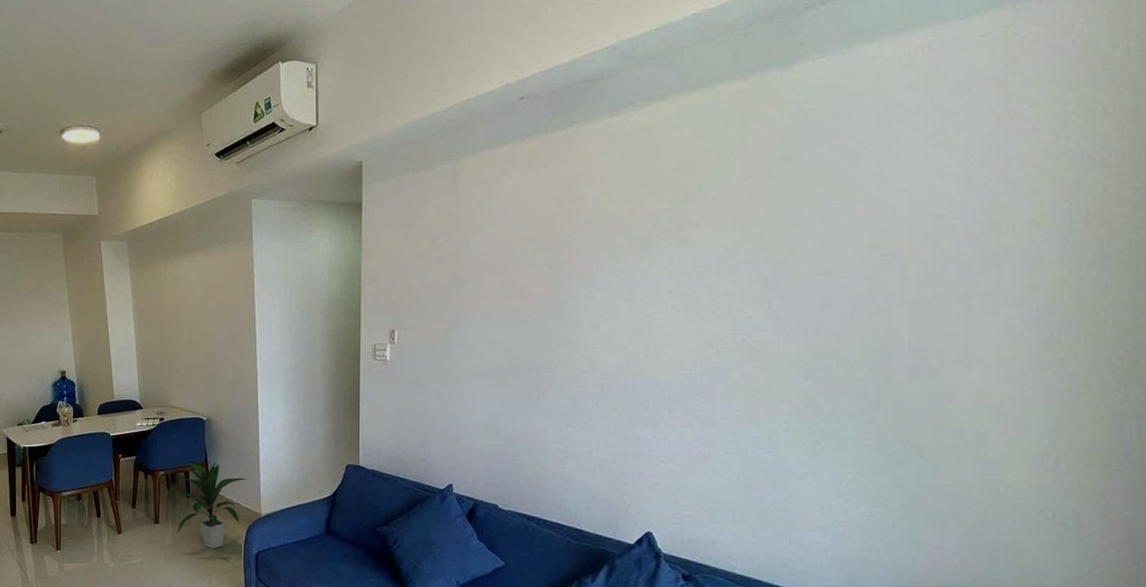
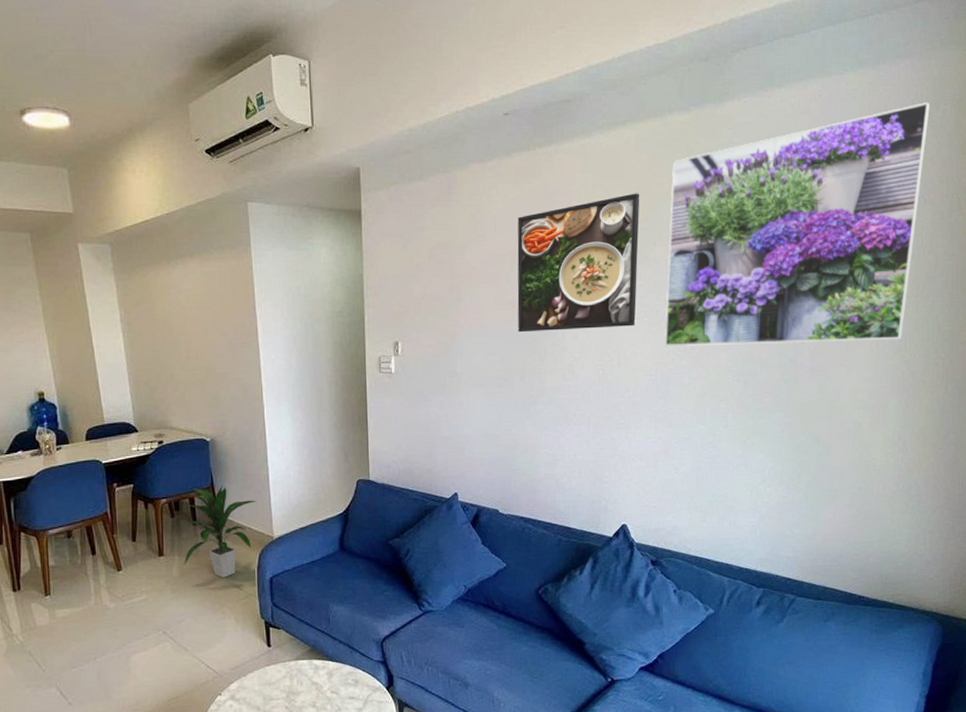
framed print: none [527,171,680,322] -> present [517,193,640,333]
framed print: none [706,39,1104,337] -> present [664,101,931,346]

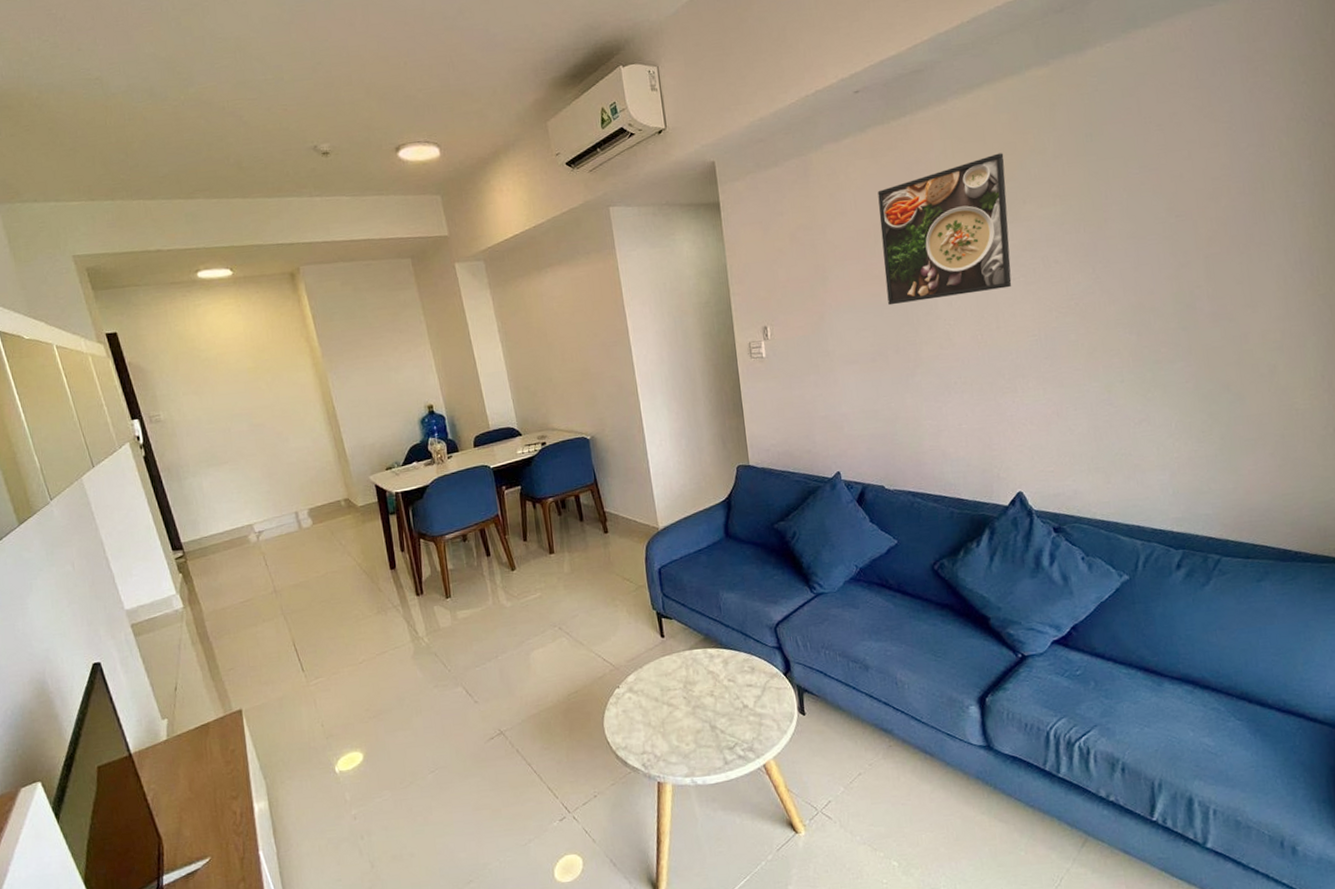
indoor plant: present [184,485,257,578] -> none [572,480,640,572]
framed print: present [664,101,931,346] -> none [1035,20,1318,305]

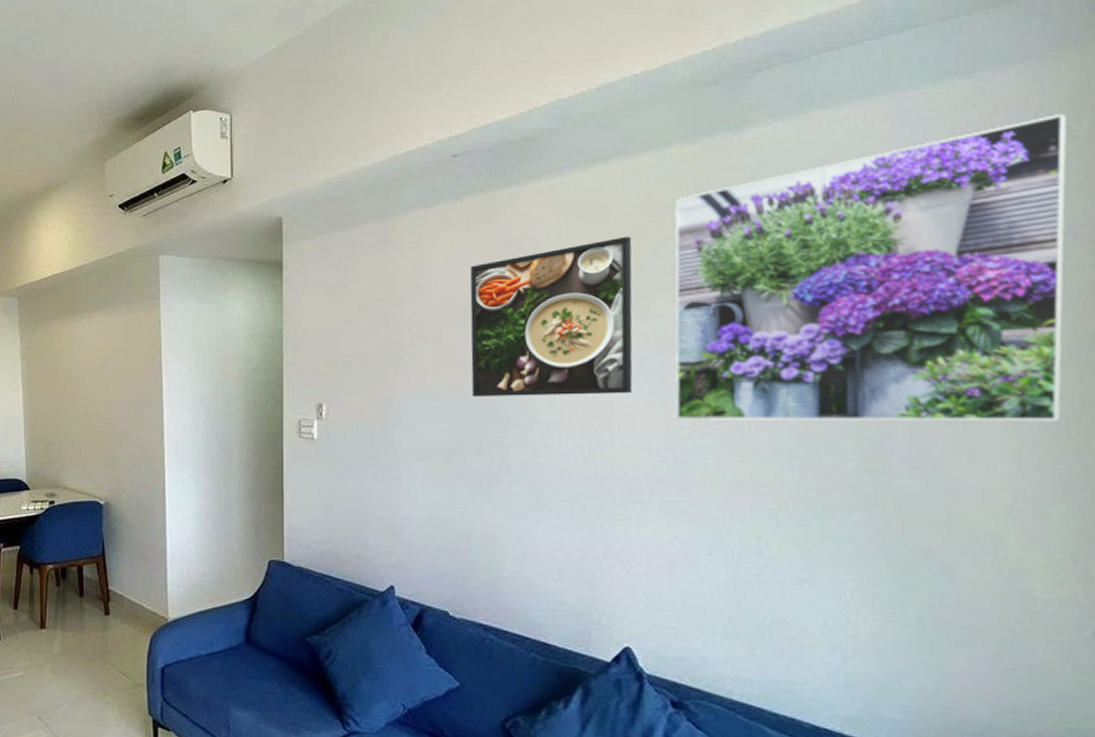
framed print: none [1035,20,1318,305] -> present [675,113,1068,421]

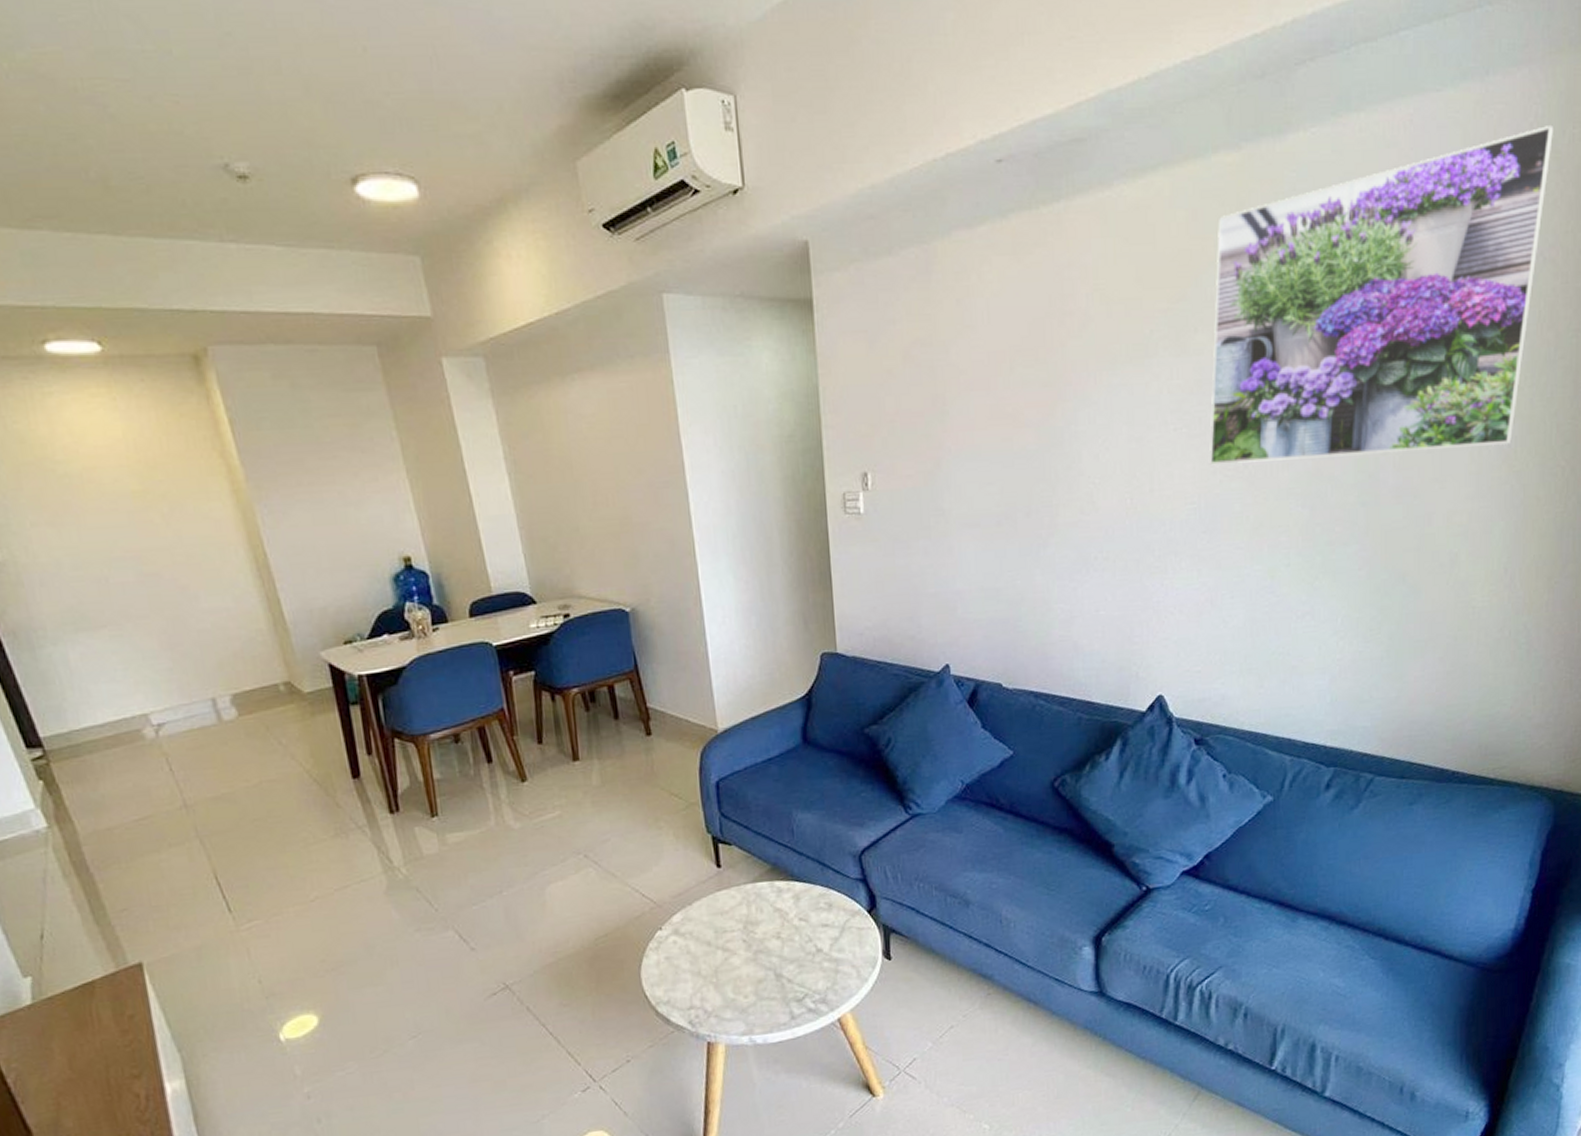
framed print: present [470,236,633,398] -> none [1017,262,1177,454]

